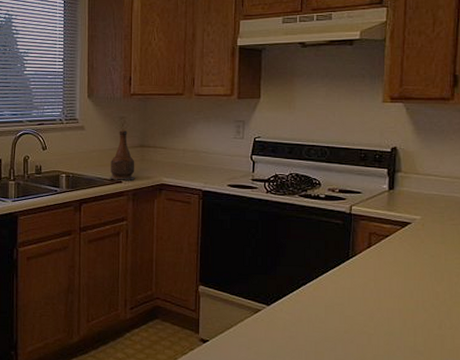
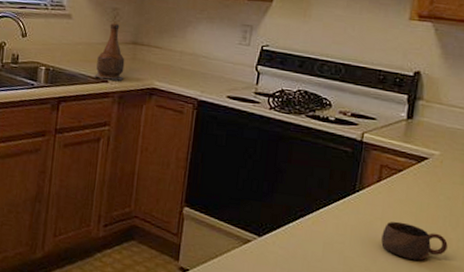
cup: none [376,281,435,314] -> present [381,221,448,261]

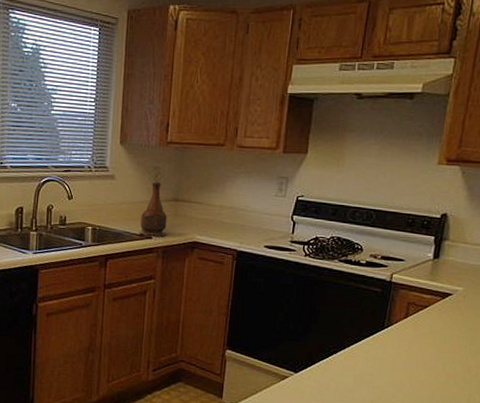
cup: present [381,221,448,261] -> none [407,353,468,387]

